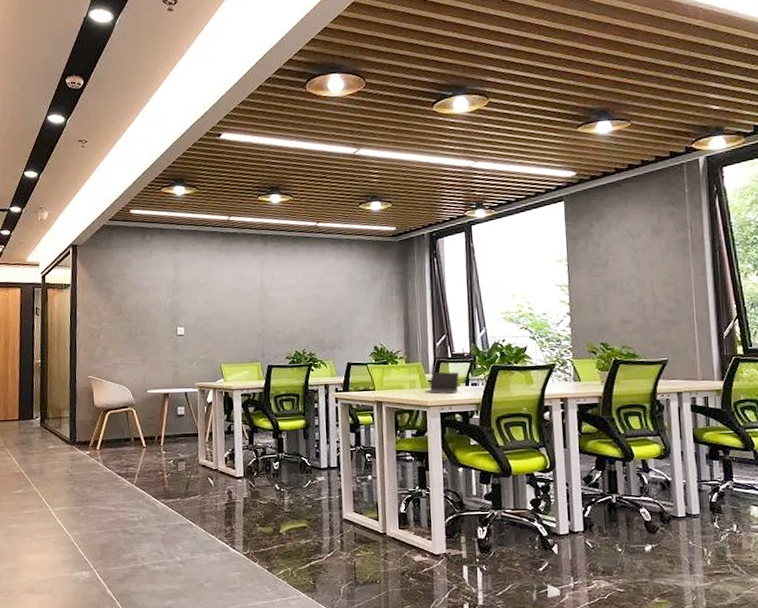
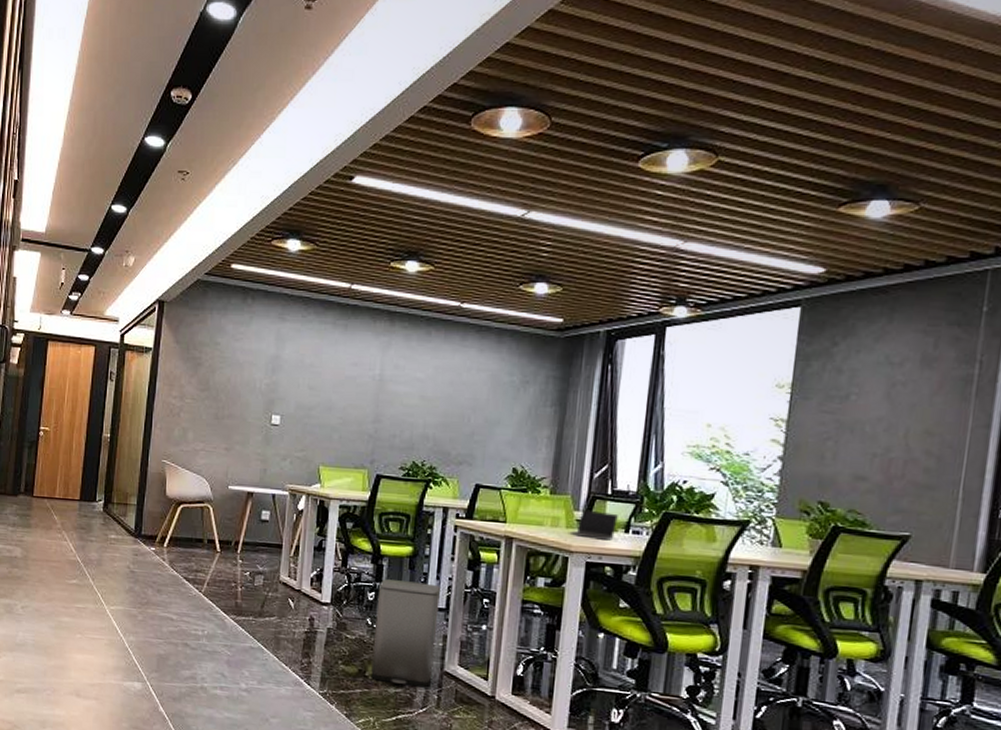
pedal bin: none [282,448,334,536] -> present [371,579,440,688]

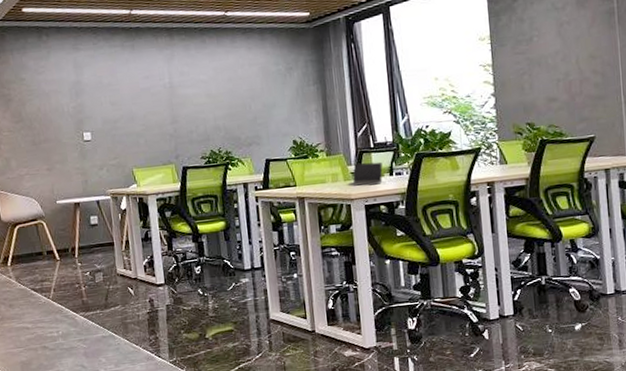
pedal bin: present [371,579,440,688] -> none [203,249,261,340]

